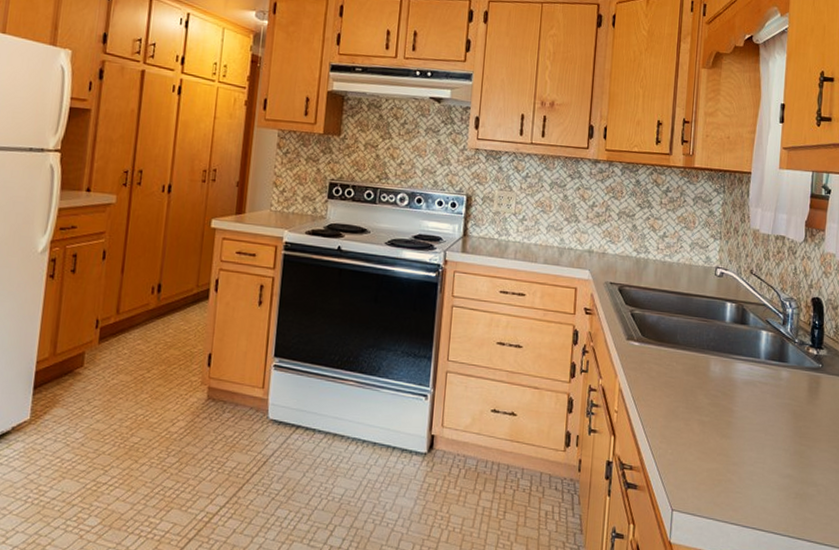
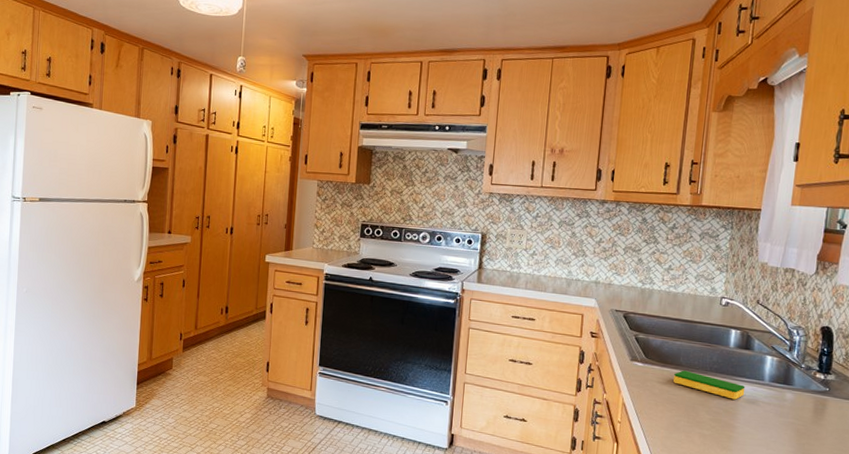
dish sponge: none [671,349,742,381] -> present [673,370,745,400]

